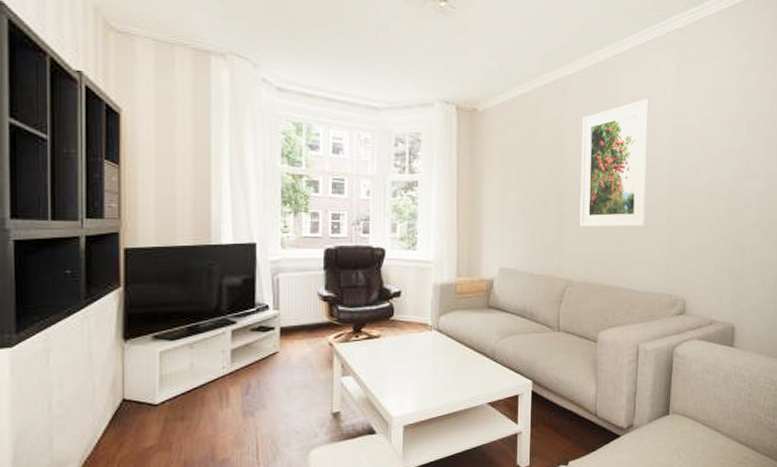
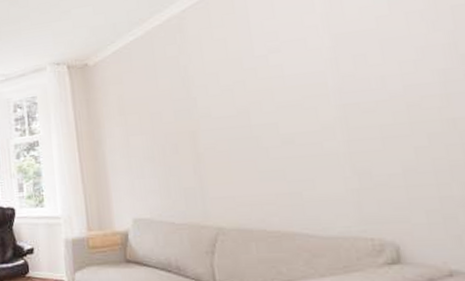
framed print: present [579,98,650,228] -> none [207,11,316,166]

